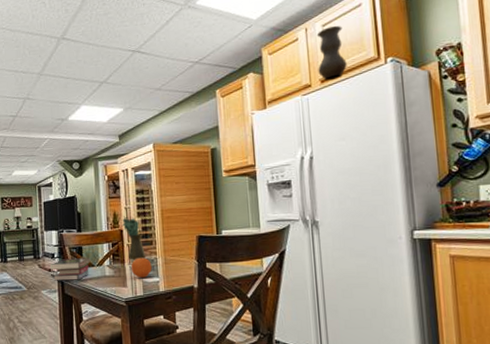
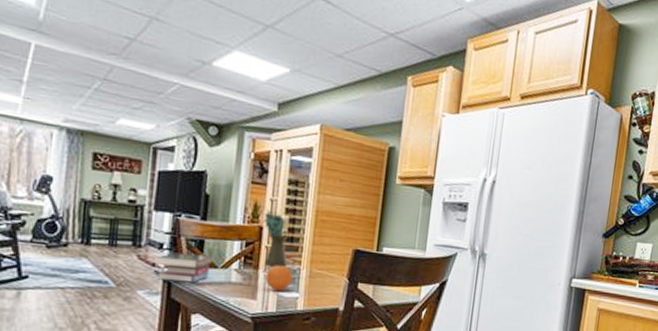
vase: present [316,25,347,81] -> none [520,36,554,100]

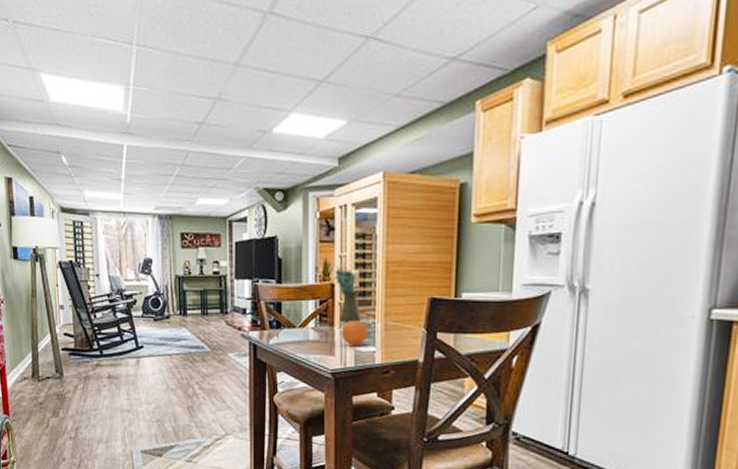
books: present [154,252,214,283] -> none [239,316,292,343]

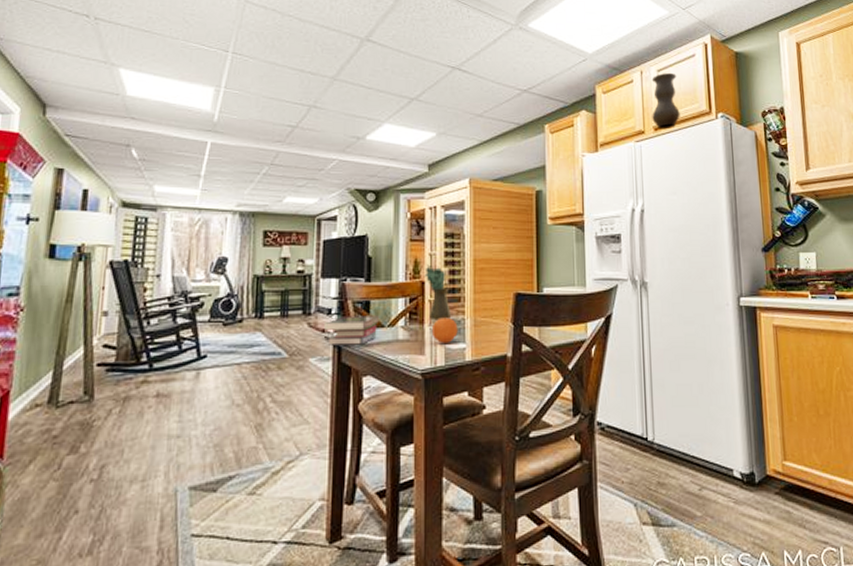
books: none [239,316,292,343] -> present [323,315,380,346]
vase: none [622,12,668,96] -> present [651,72,680,130]

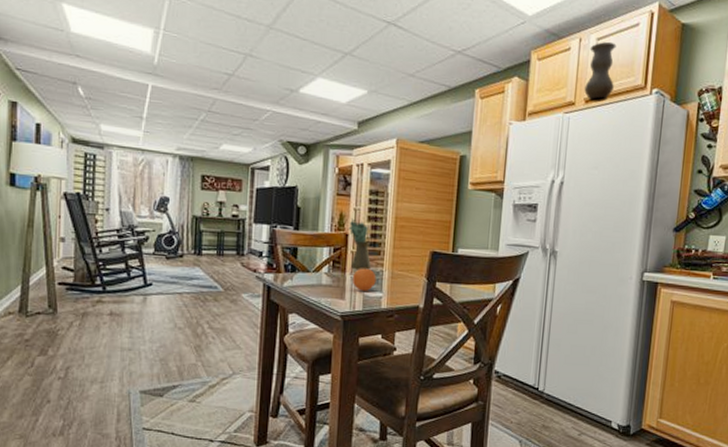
books: present [323,315,380,346] -> none [255,259,306,286]

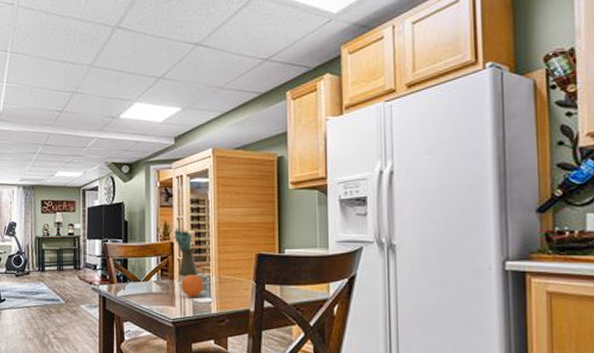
vase: present [584,41,617,103] -> none [405,23,439,86]

